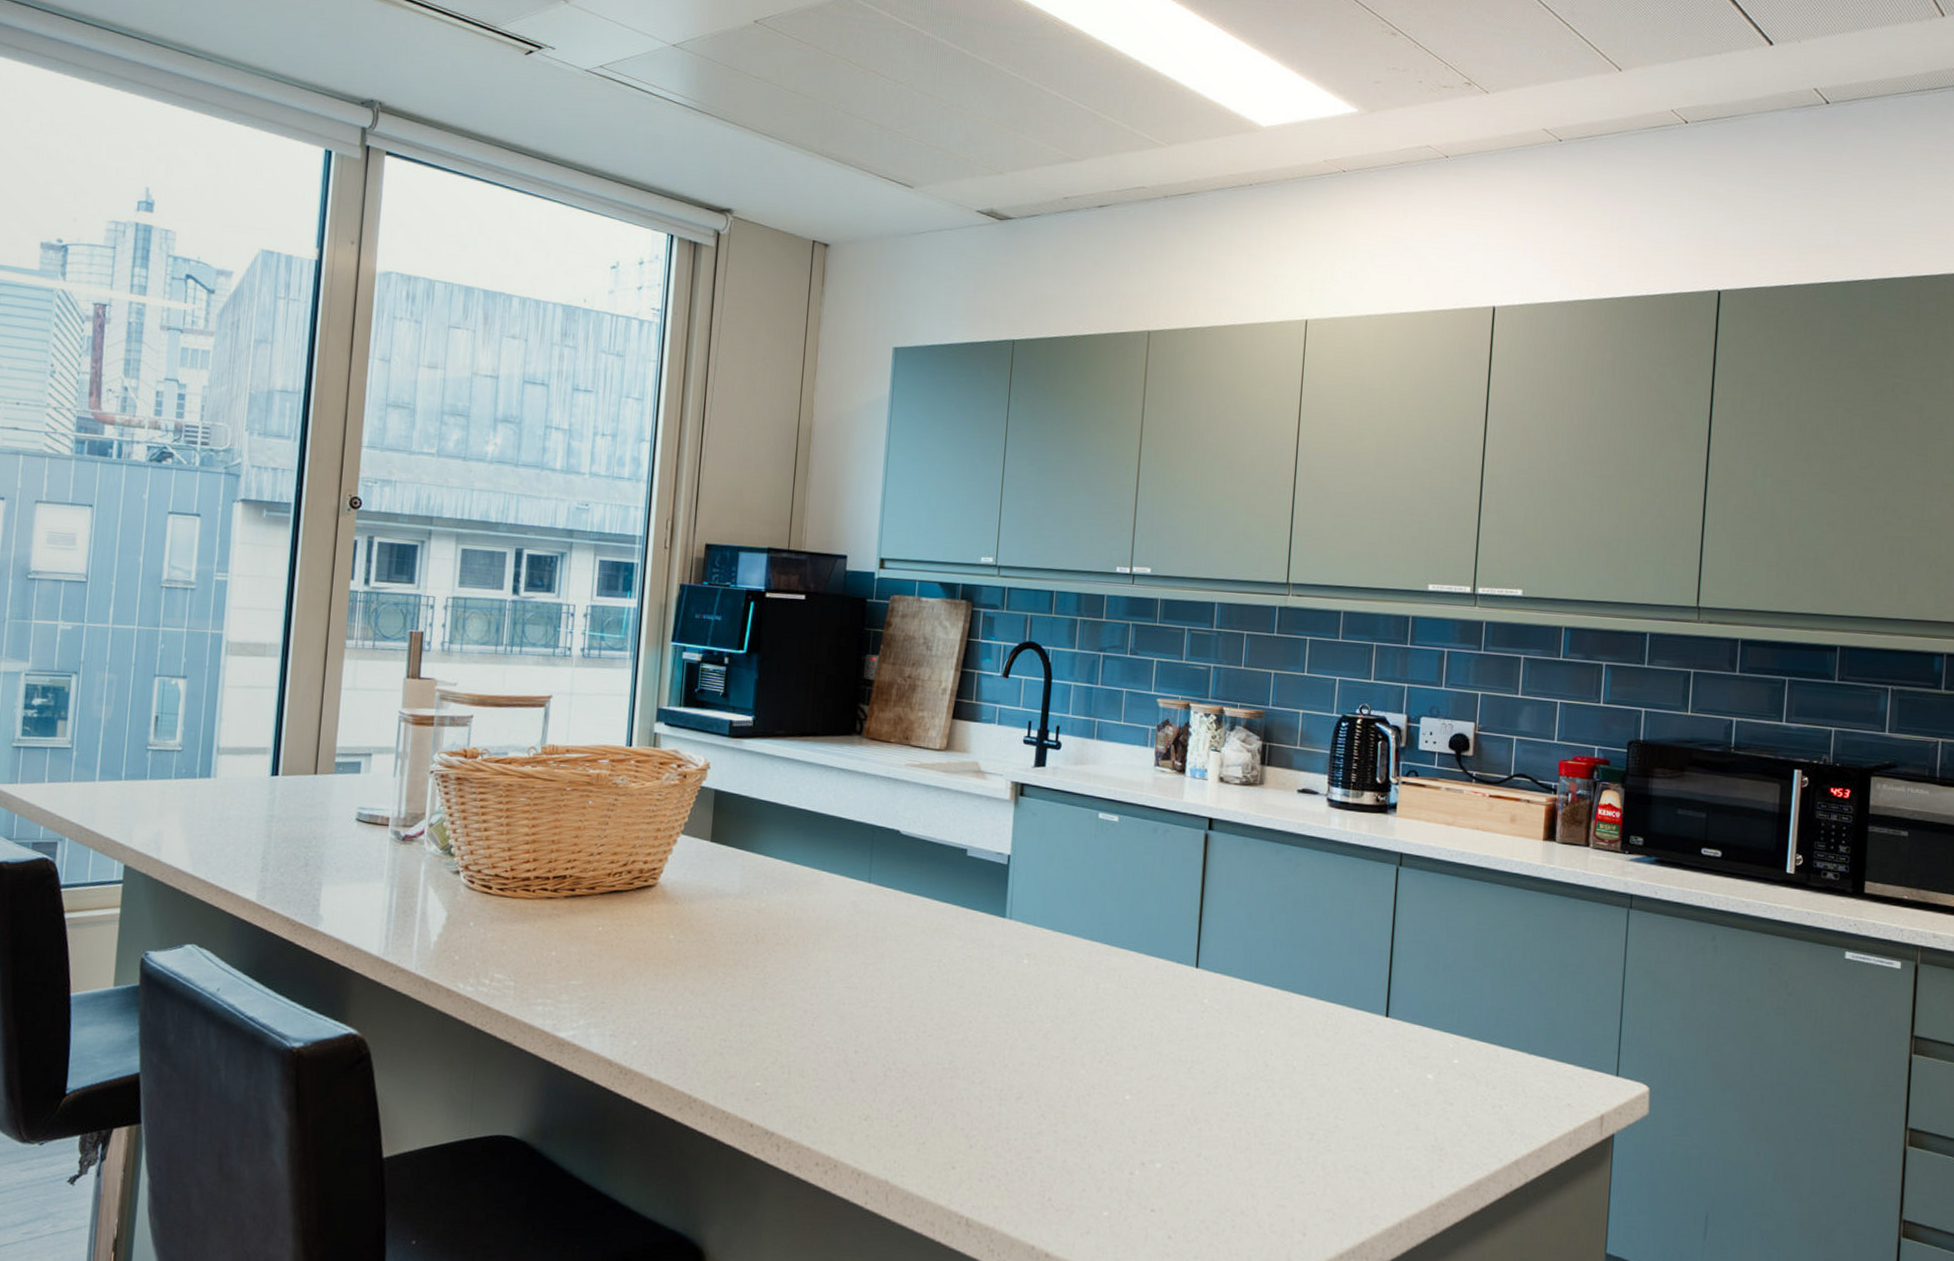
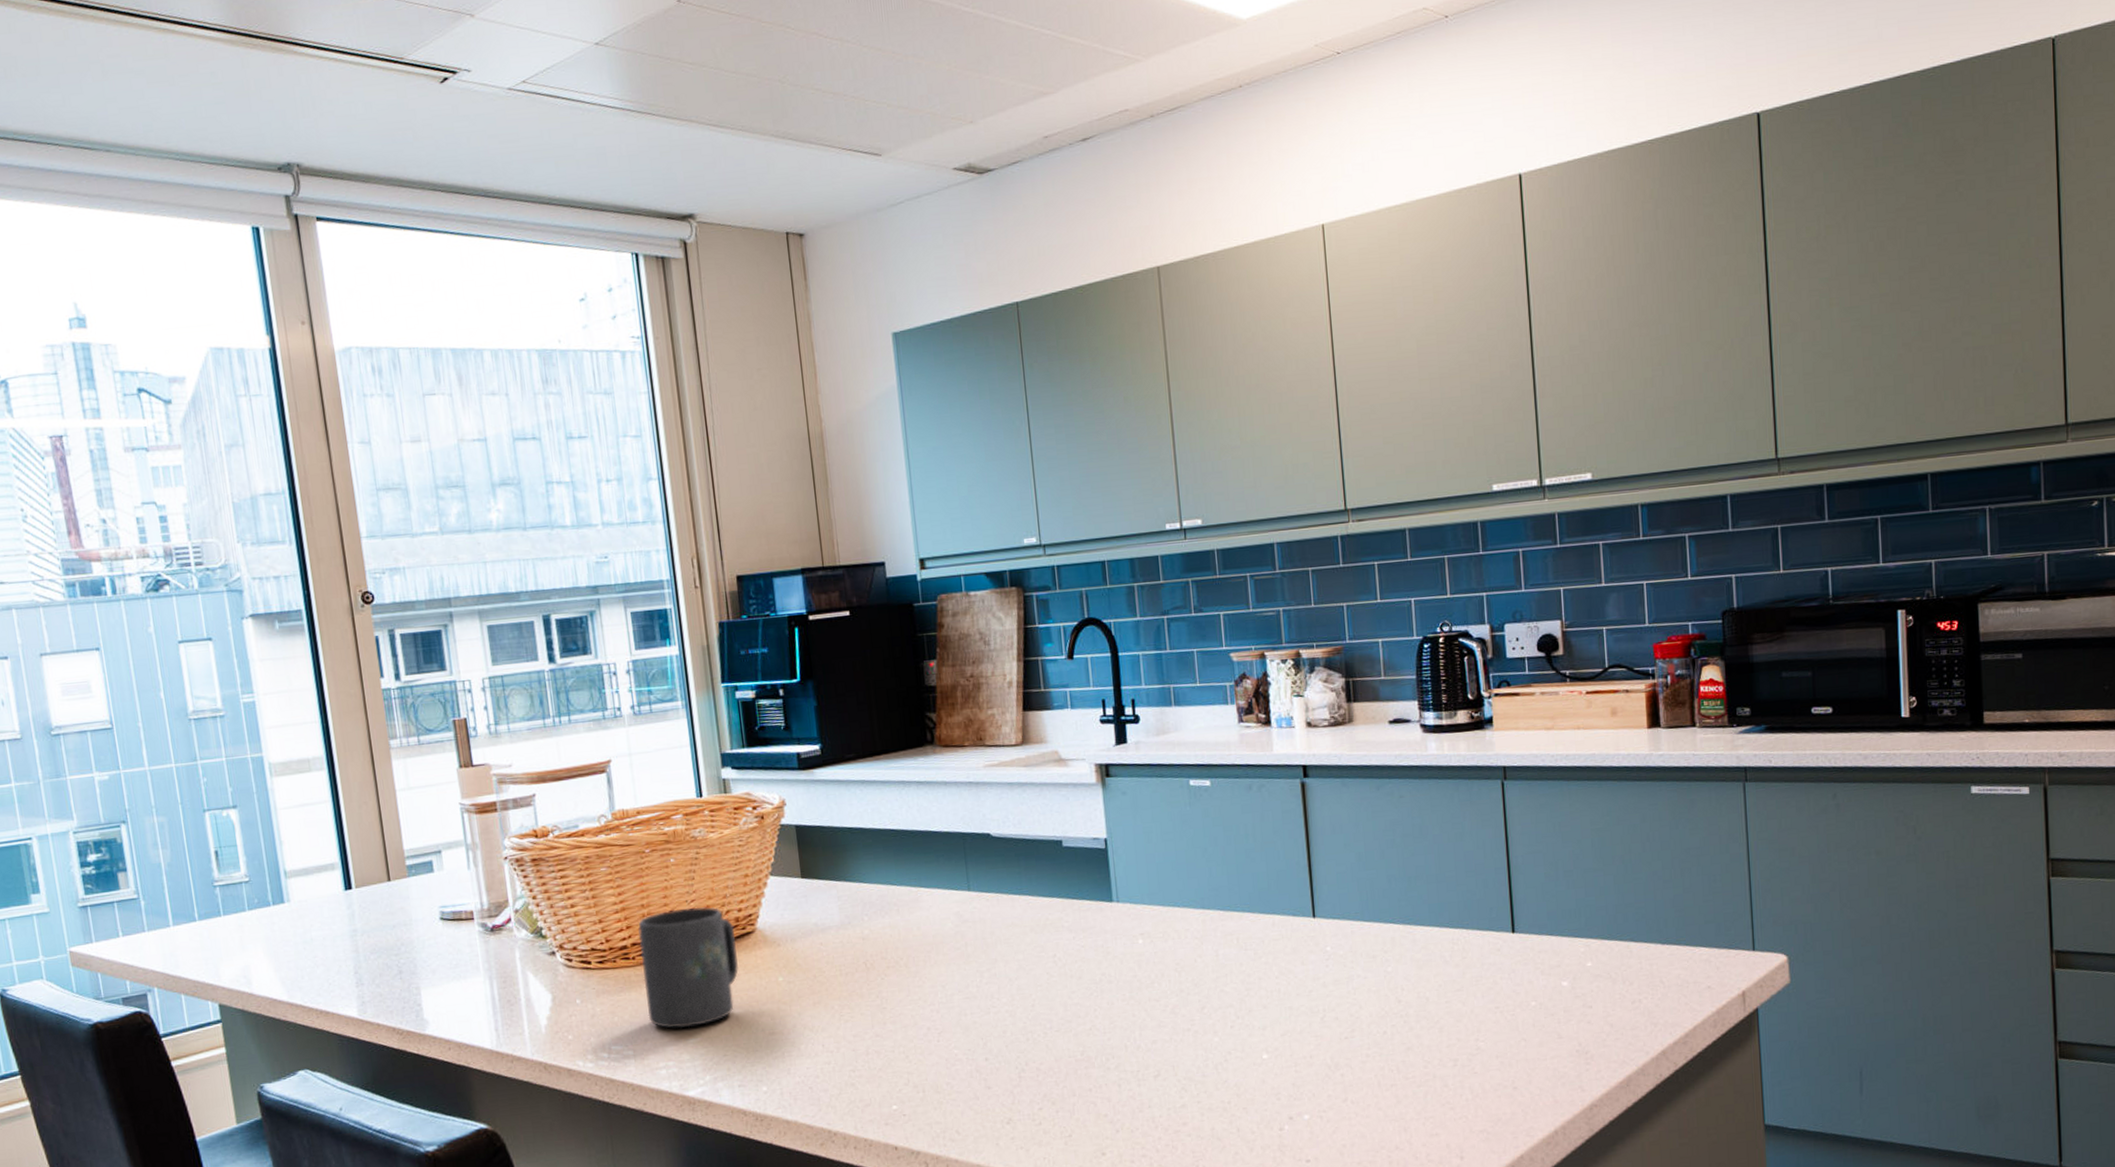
mug: none [536,850,637,969] -> present [638,907,738,1029]

